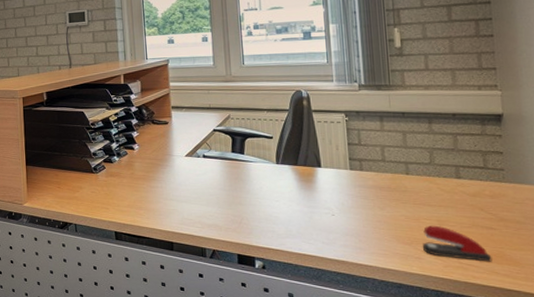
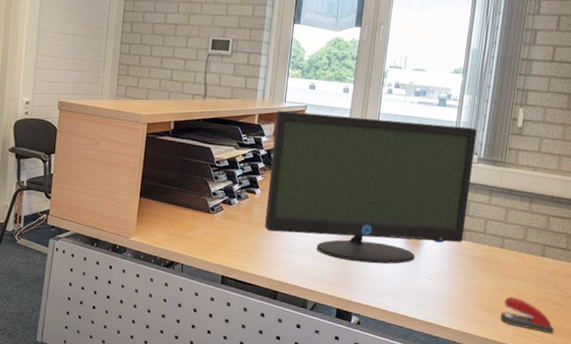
monitor: none [140,55,361,205] -> present [265,110,477,264]

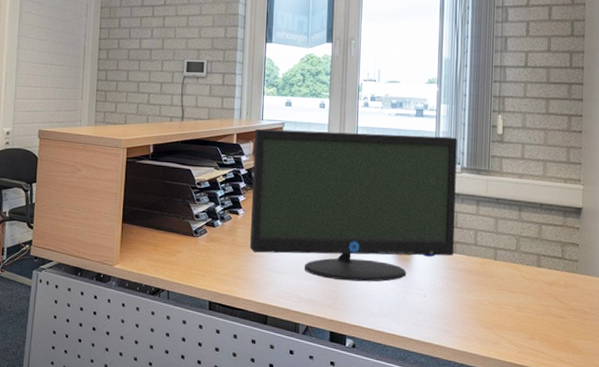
stapler: present [500,296,555,334] -> none [502,311,560,350]

